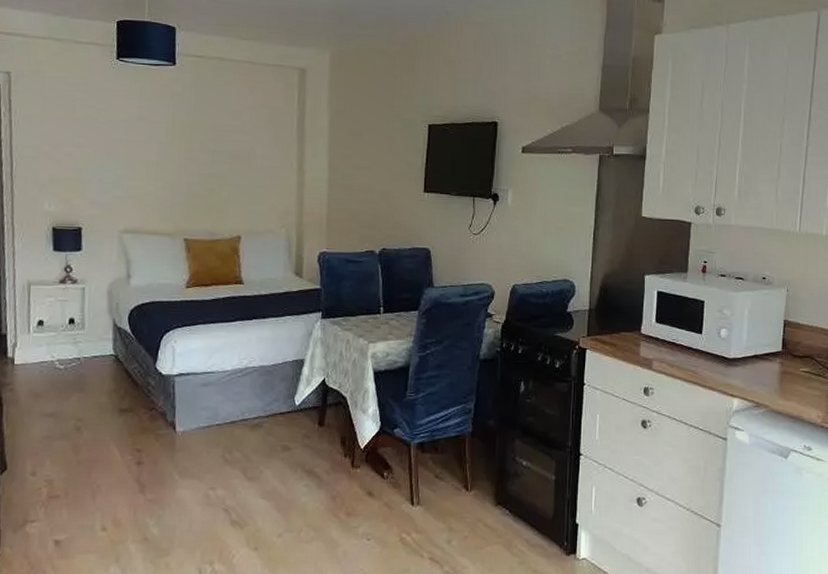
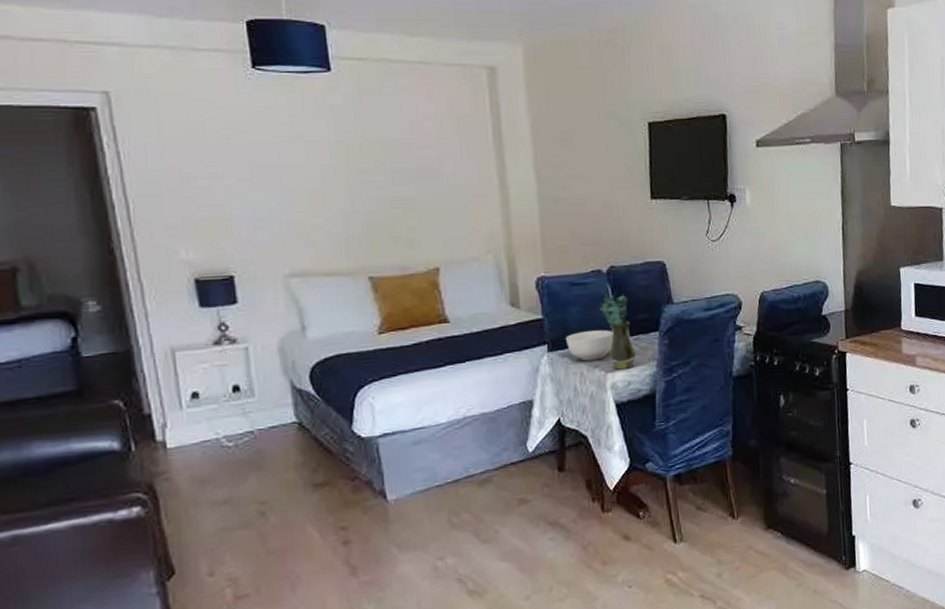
bowl: none [337,303,379,331] -> present [565,329,614,362]
vase: none [368,272,397,341] -> present [598,293,637,370]

